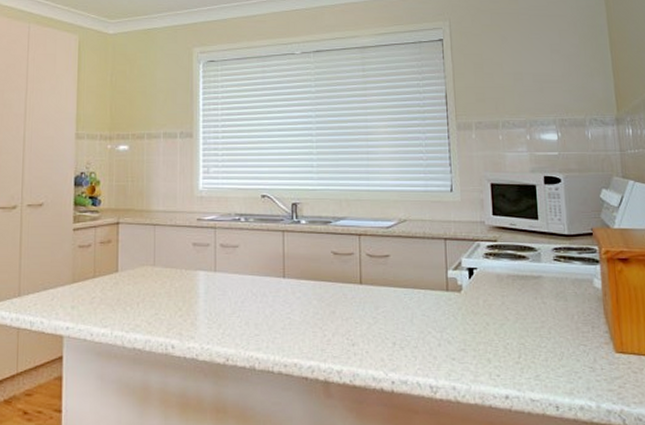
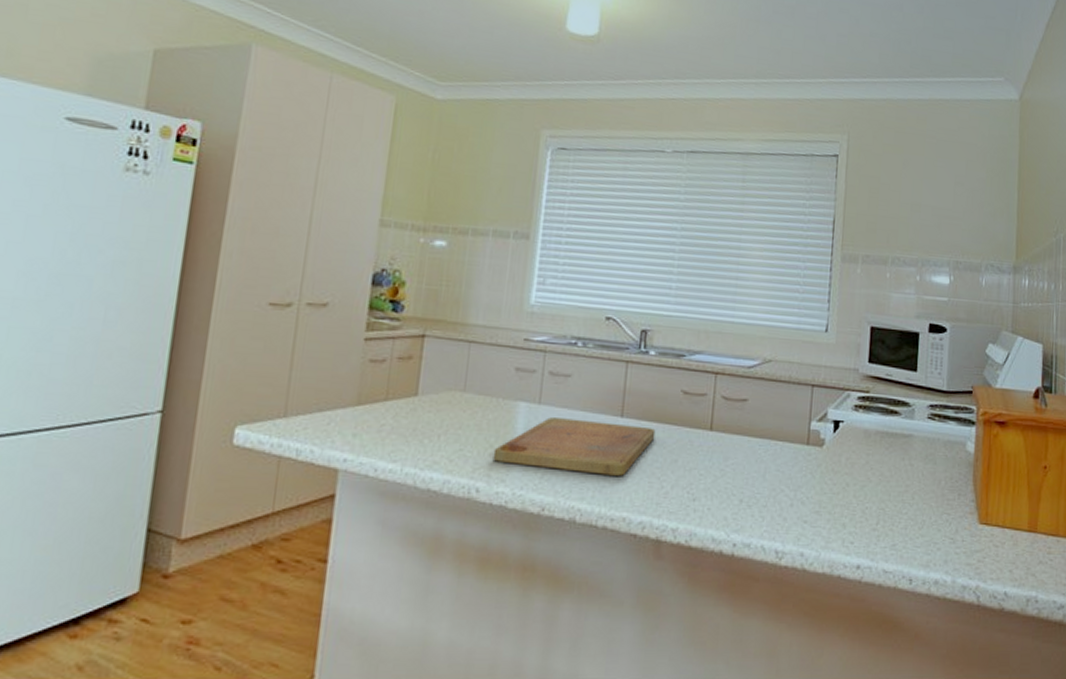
cutting board: none [182,282,314,328] -> present [493,417,656,476]

